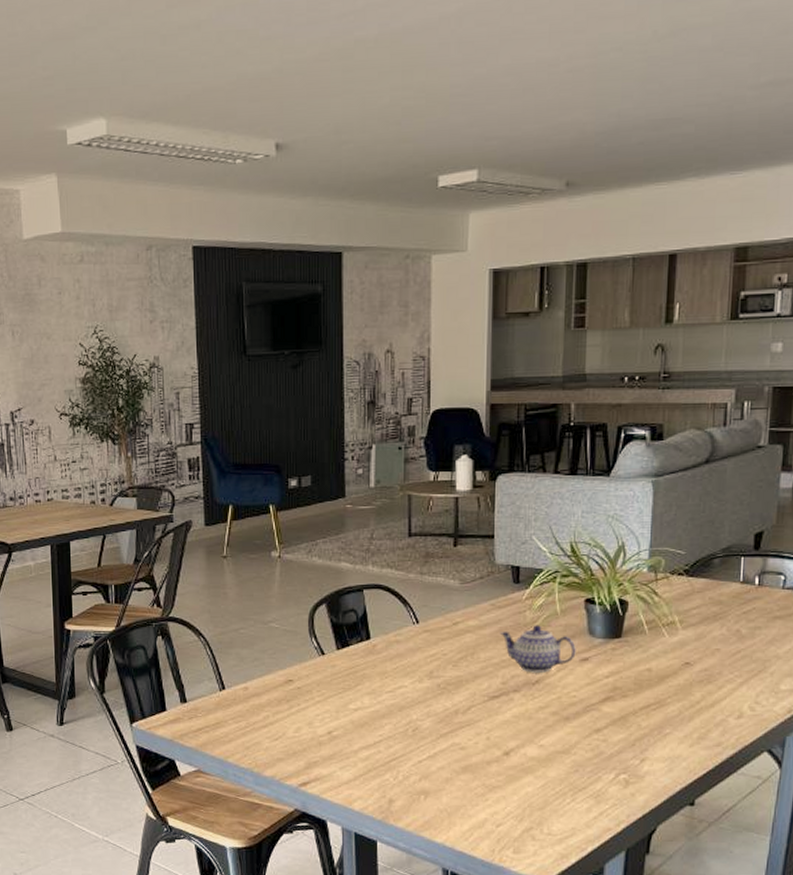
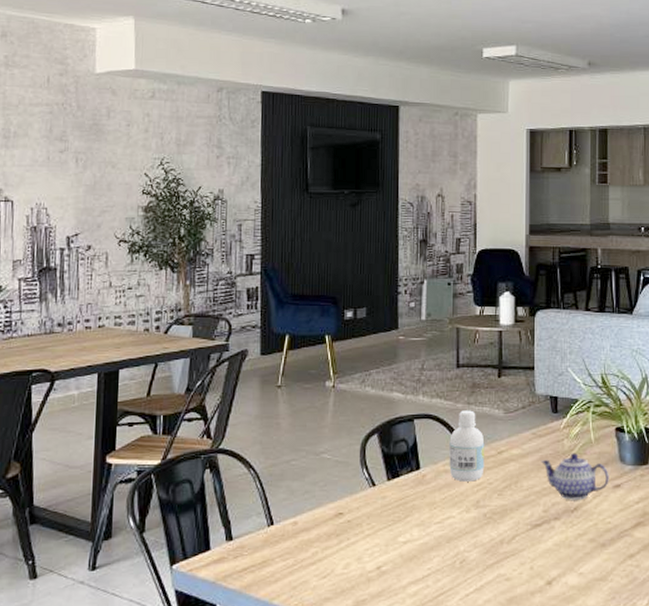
bottle: none [401,580,439,652] -> present [449,410,485,482]

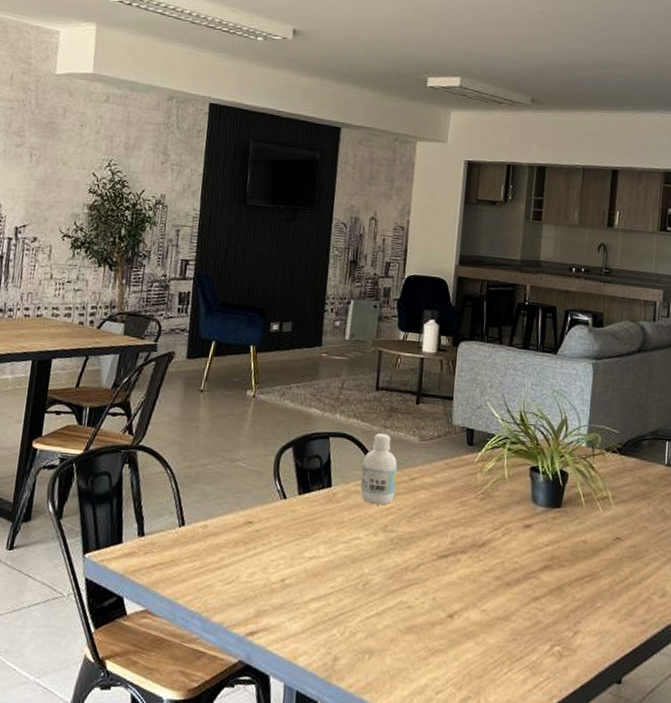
teapot: present [540,453,609,500] -> none [451,488,520,536]

